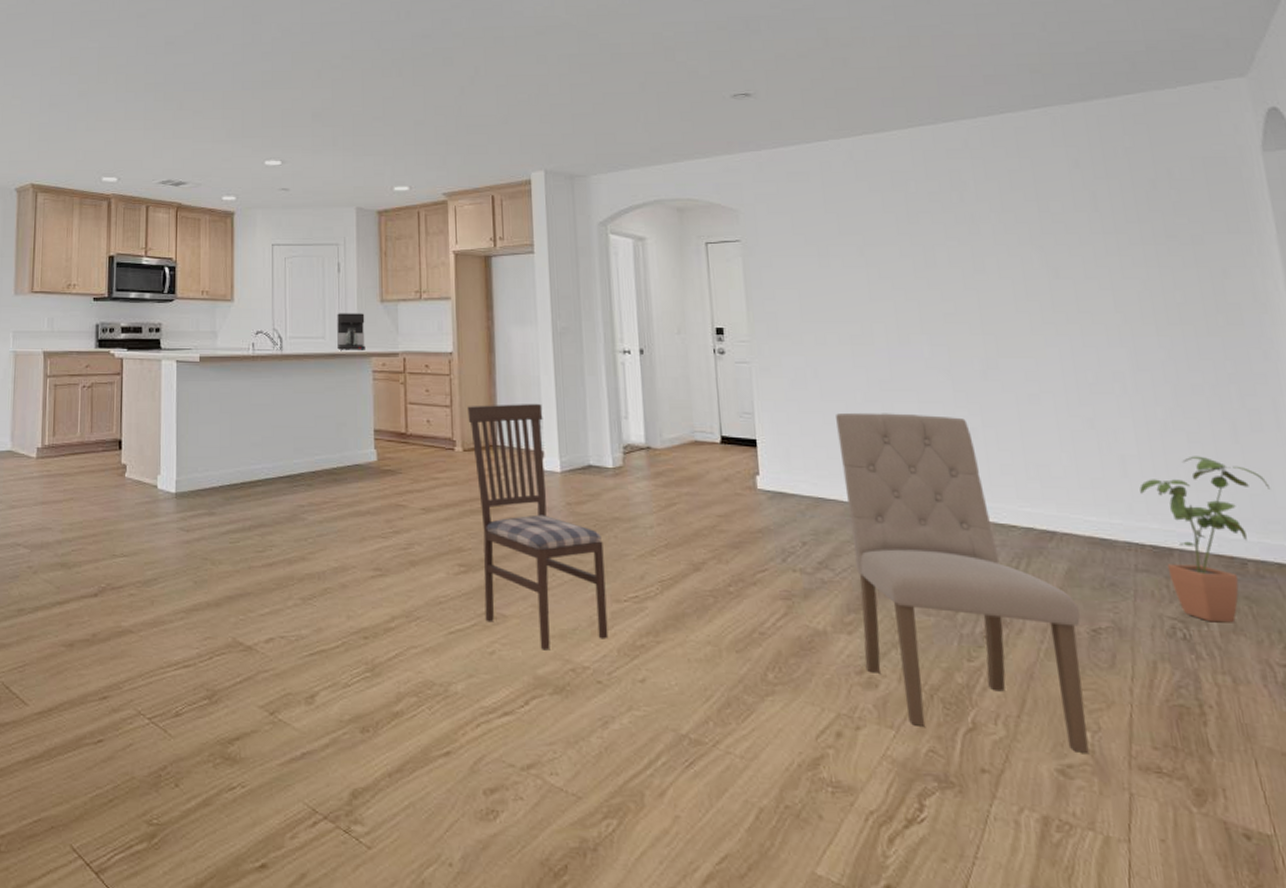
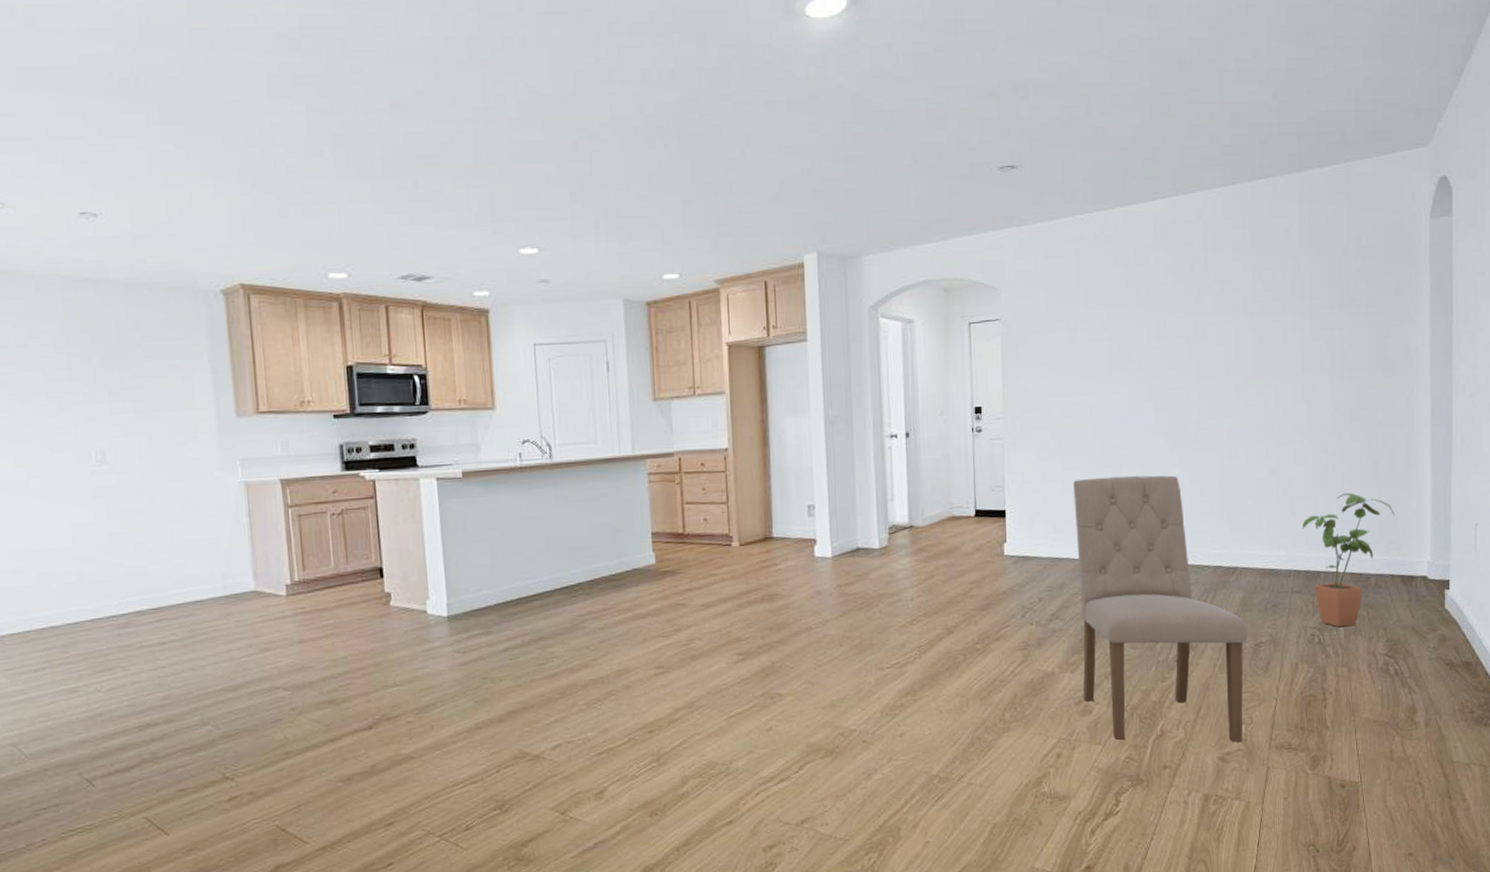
coffee maker: present [336,313,365,352] -> none [608,414,640,454]
dining chair: present [467,403,609,650] -> none [743,492,873,721]

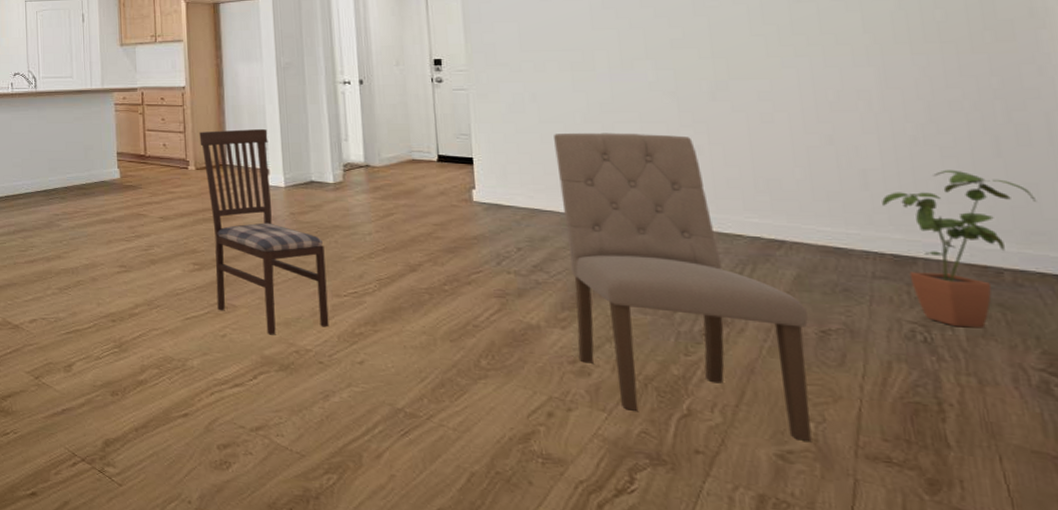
dining chair: none [743,492,873,721] -> present [199,128,329,335]

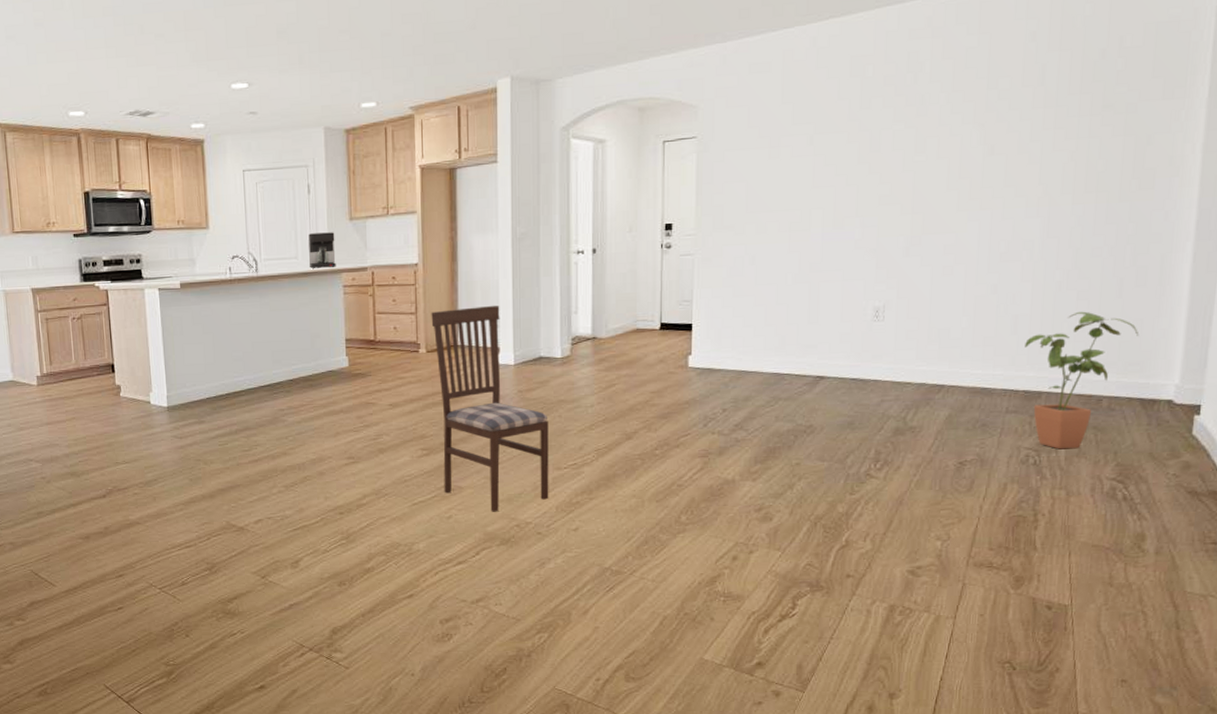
coffee maker: none [83,56,108,88] -> present [308,232,336,268]
dining chair: present [554,132,812,441] -> none [764,291,951,557]

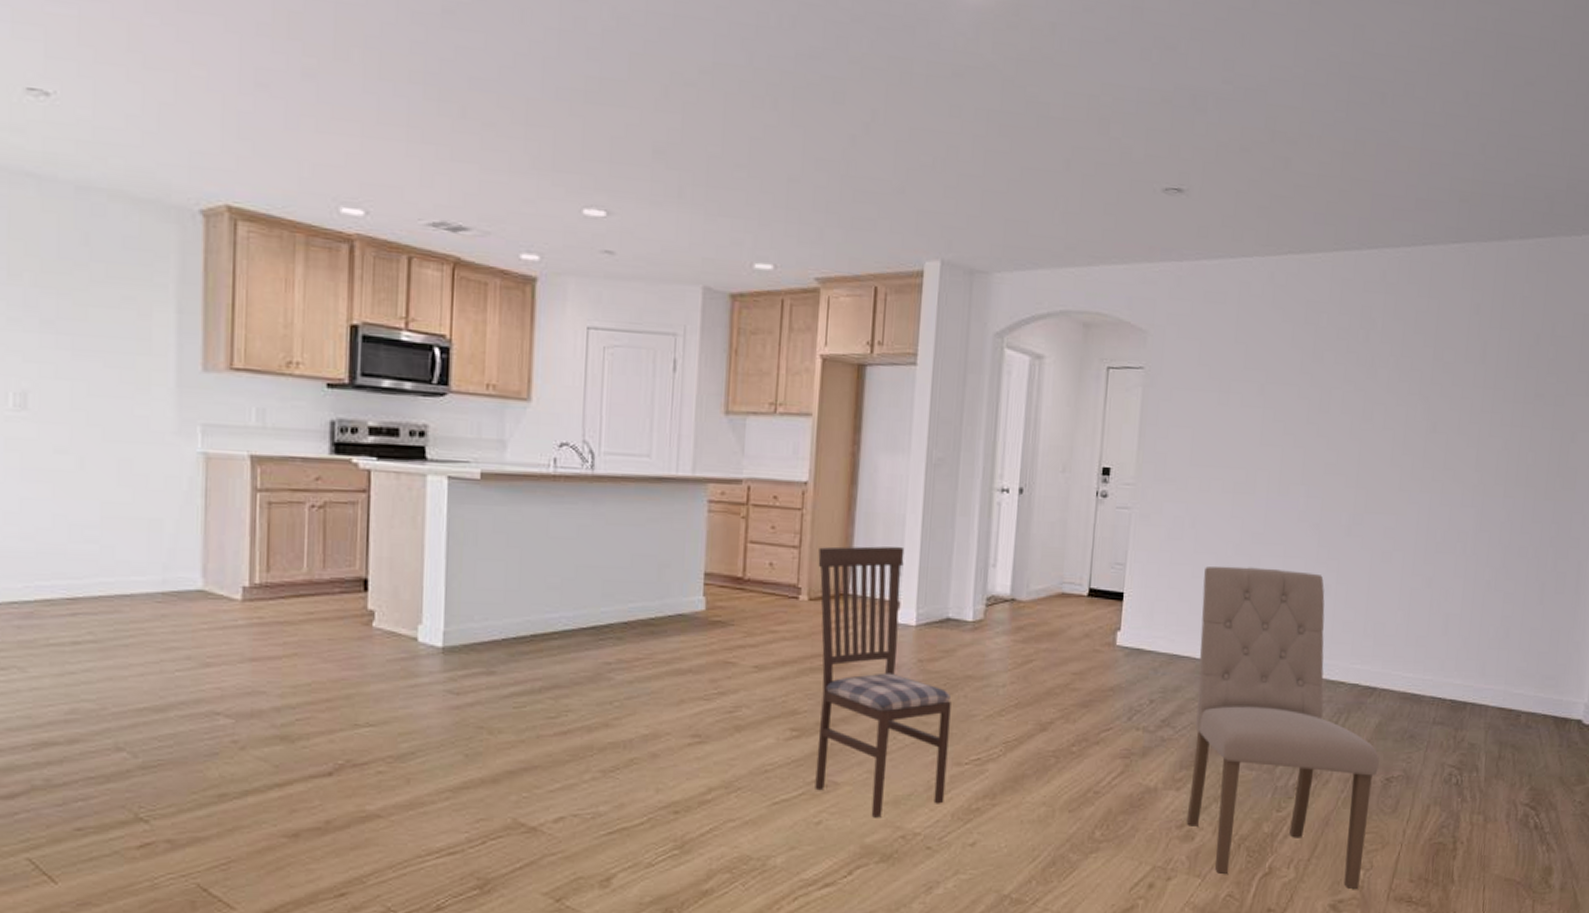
coffee maker: present [308,232,336,268] -> none [664,425,704,476]
dining chair: none [764,291,951,557] -> present [1186,566,1379,889]
house plant: present [1025,311,1139,450] -> none [1454,615,1556,769]

